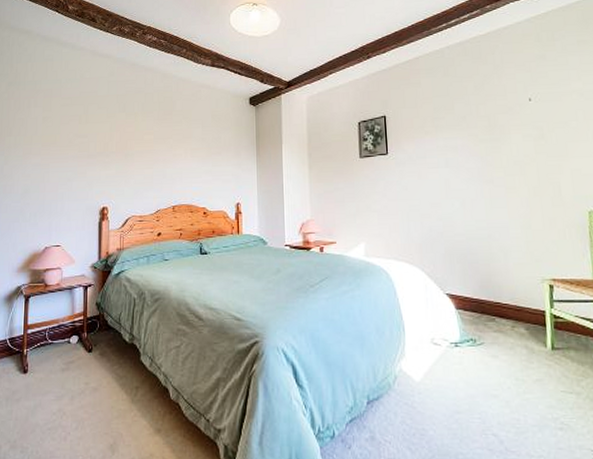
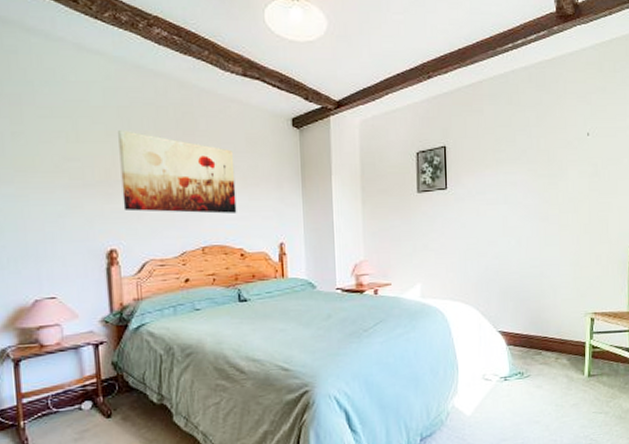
wall art: none [115,113,202,178] -> present [118,130,237,214]

